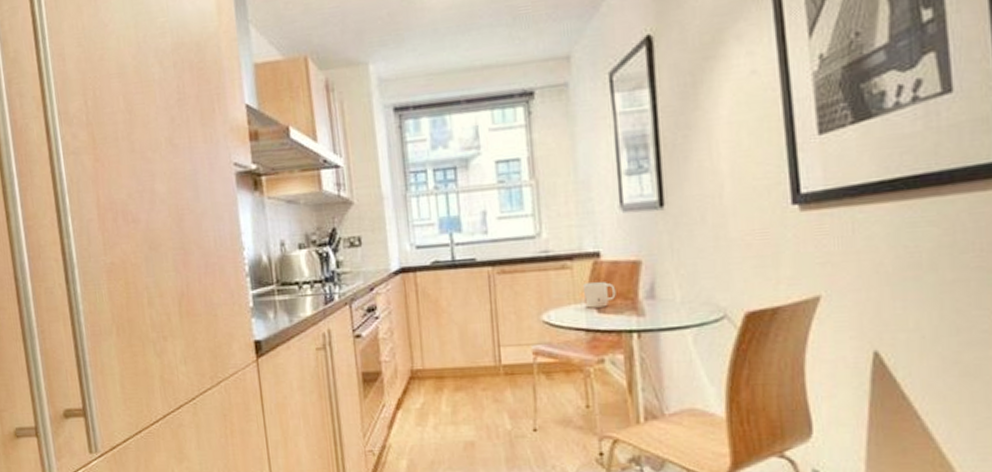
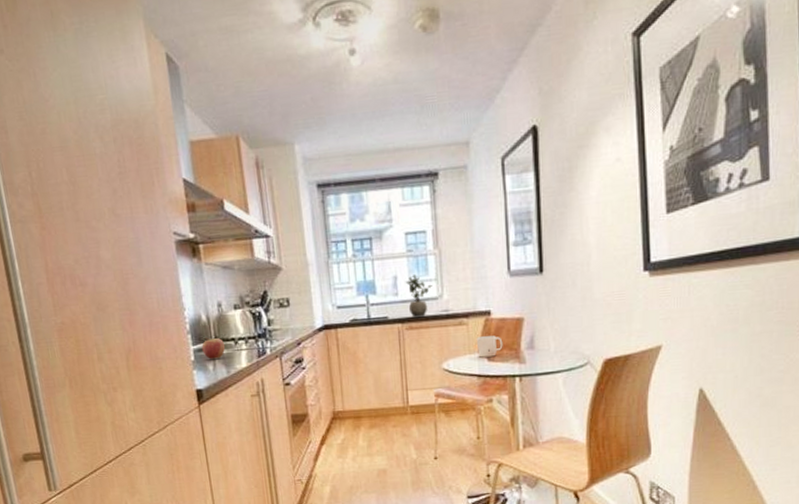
fruit: none [262,281,288,307] -> present [202,338,226,360]
potted plant: none [497,209,528,259] -> present [406,274,432,317]

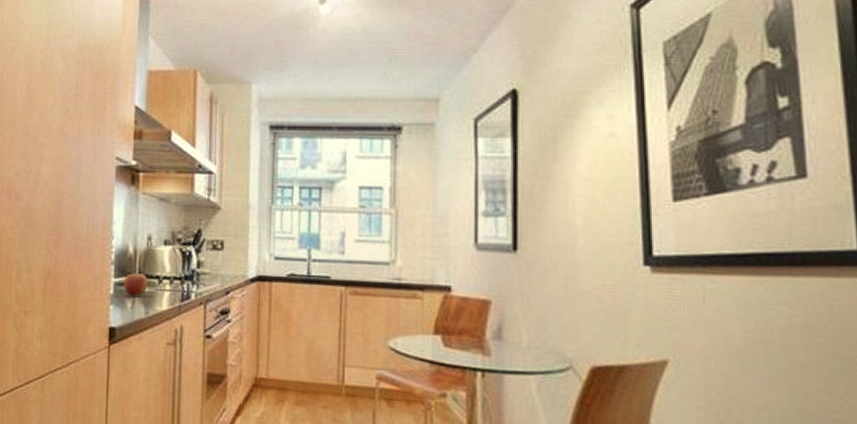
potted plant: present [406,274,432,317] -> none [355,233,385,282]
mug: present [476,336,503,358] -> none [431,315,464,342]

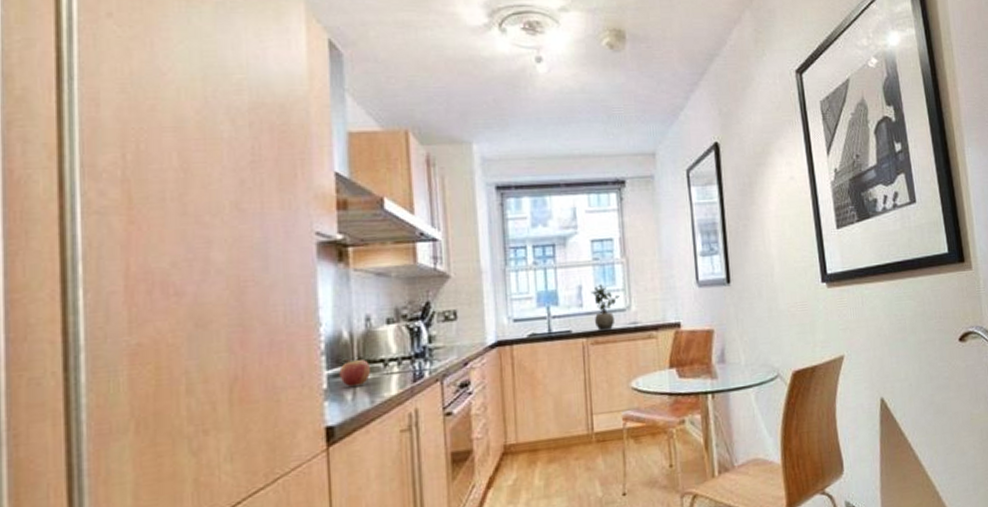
potted plant: none [355,233,385,282] -> present [592,284,620,331]

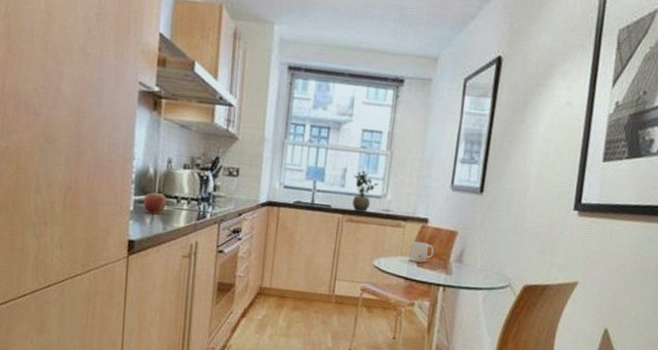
mug: none [666,349,694,374] -> present [409,241,435,263]

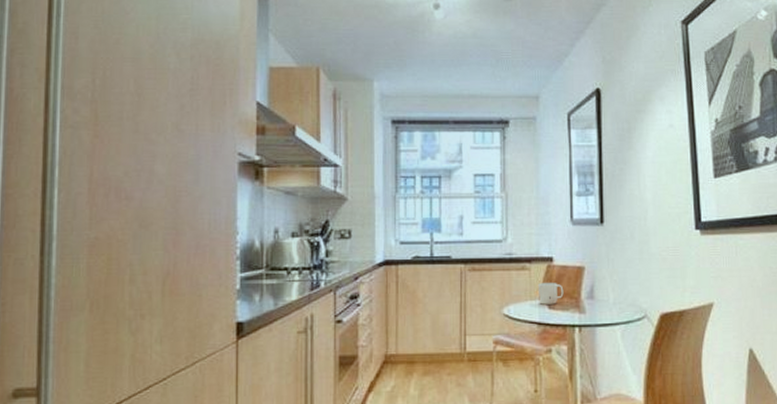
fruit: present [143,191,167,214] -> none [250,266,277,290]
potted plant: present [352,170,378,212] -> none [472,216,497,259]

